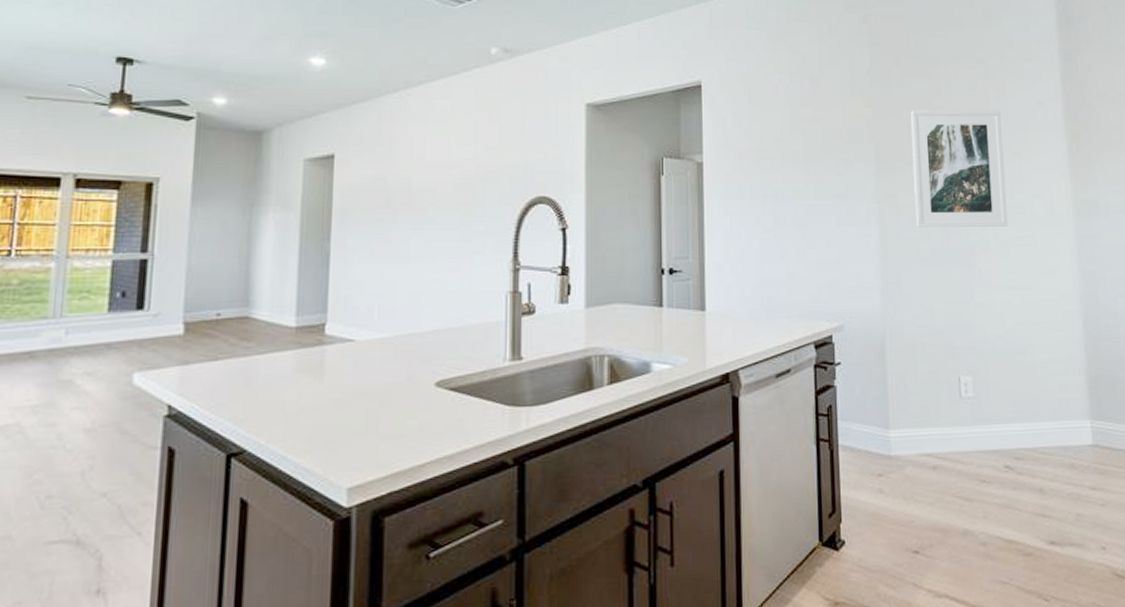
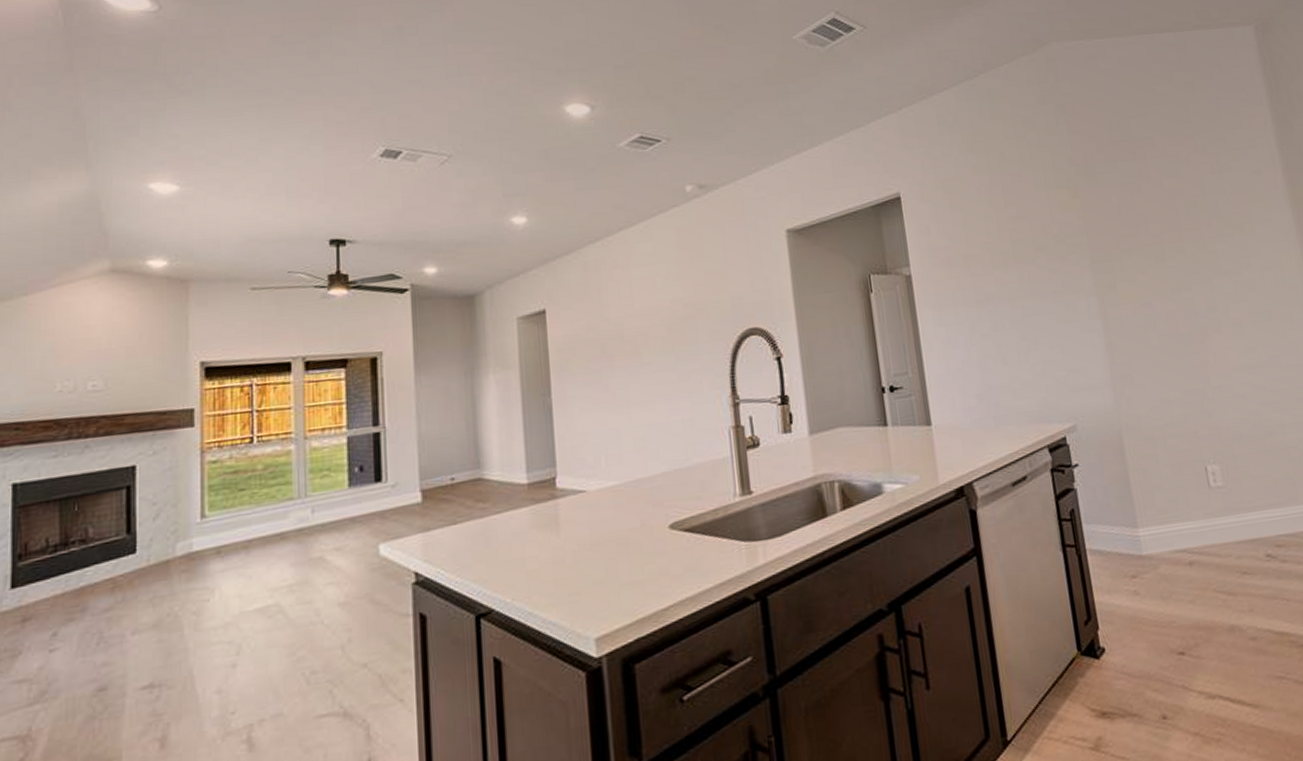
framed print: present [910,110,1008,227] -> none [1120,185,1239,316]

